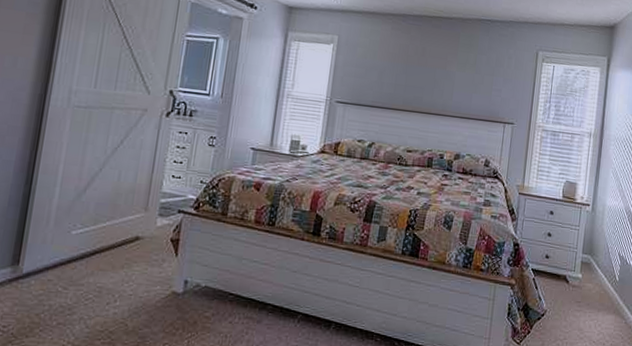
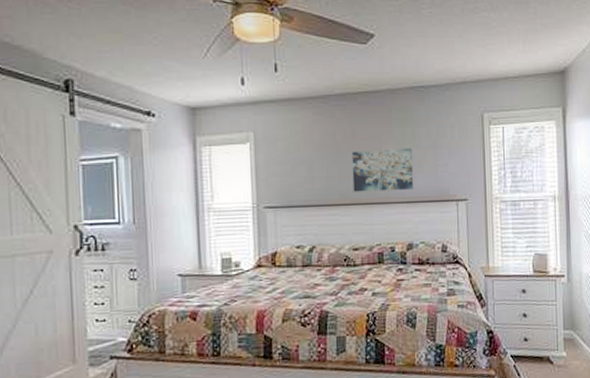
wall art: none [415,66,473,108] -> present [351,148,414,192]

